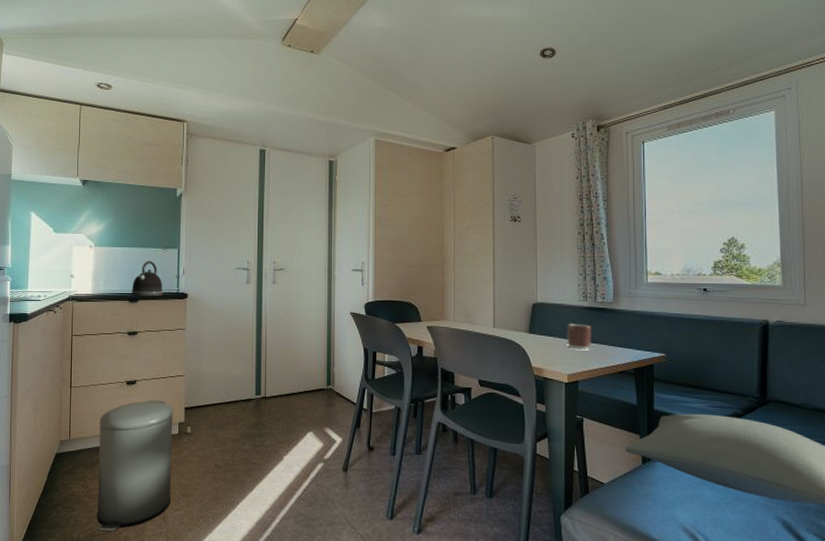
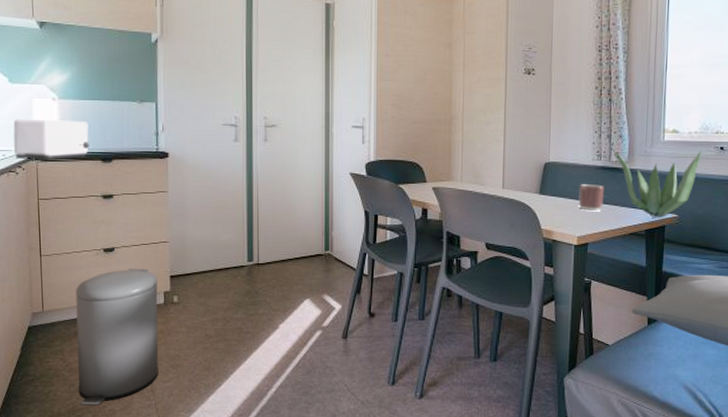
toaster: none [53,264,120,299] -> present [13,119,90,159]
kettle: present [131,261,163,297] -> none [104,116,140,156]
plant: none [598,291,686,358] -> present [613,150,702,219]

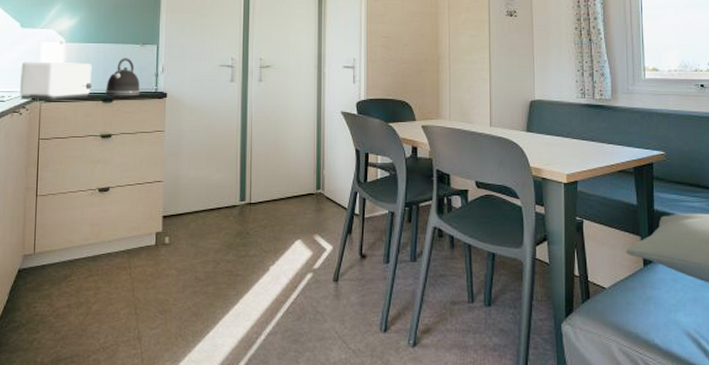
pedal bin: present [76,268,159,406] -> none [63,208,150,355]
kettle: none [104,116,140,156] -> present [105,58,140,96]
mug: present [578,184,605,211] -> none [565,122,591,148]
plant: present [613,150,702,219] -> none [596,87,683,156]

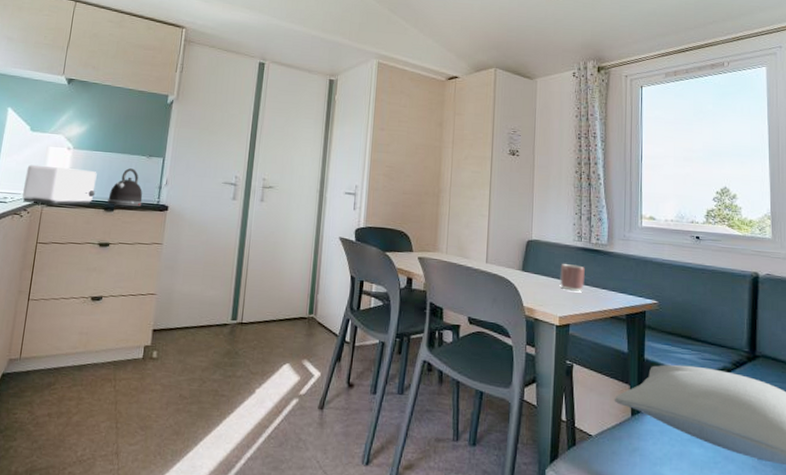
mug: none [565,122,591,148] -> present [560,264,586,292]

